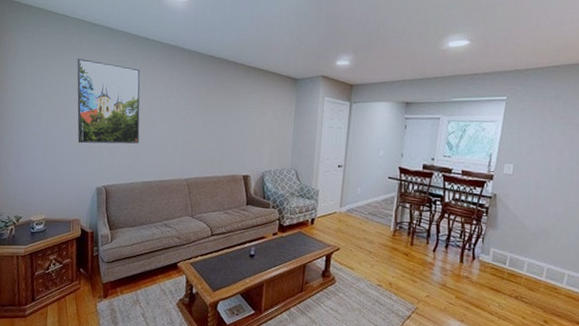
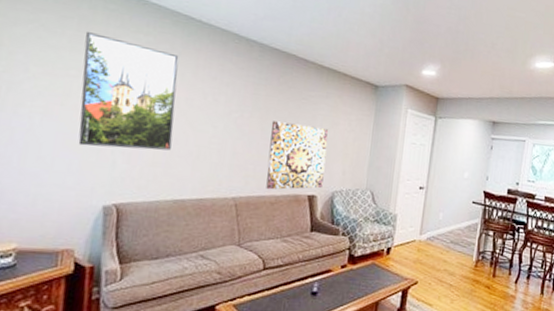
wall art: none [210,116,257,172] -> present [266,121,328,190]

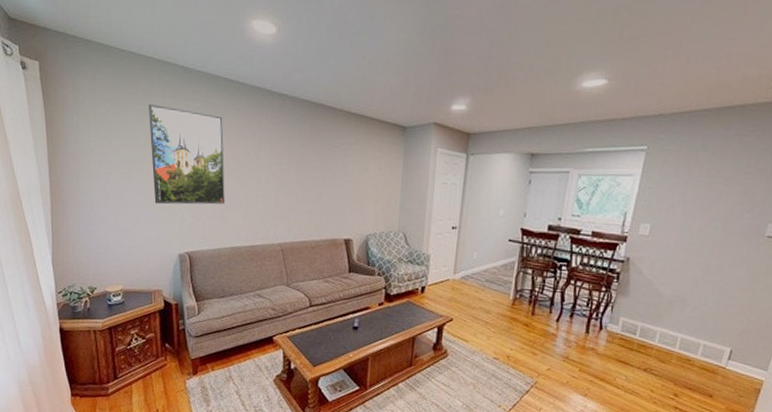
wall art: present [266,121,328,190] -> none [306,171,360,236]

